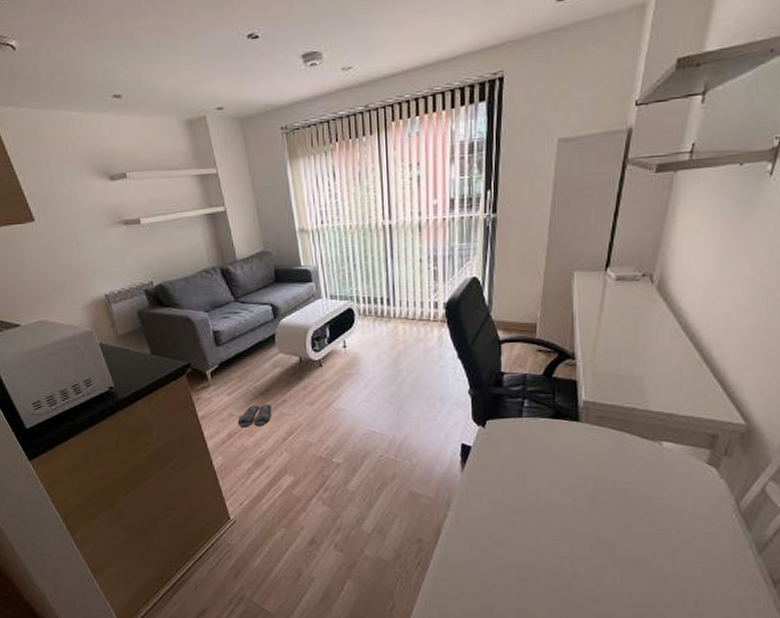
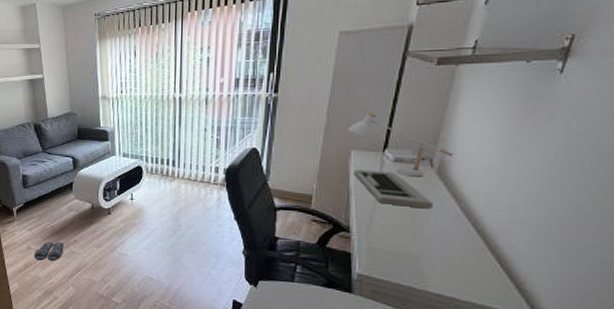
desk lamp: none [570,229,674,295] -> present [348,113,455,177]
computer keyboard: none [578,291,654,328] -> present [354,169,433,209]

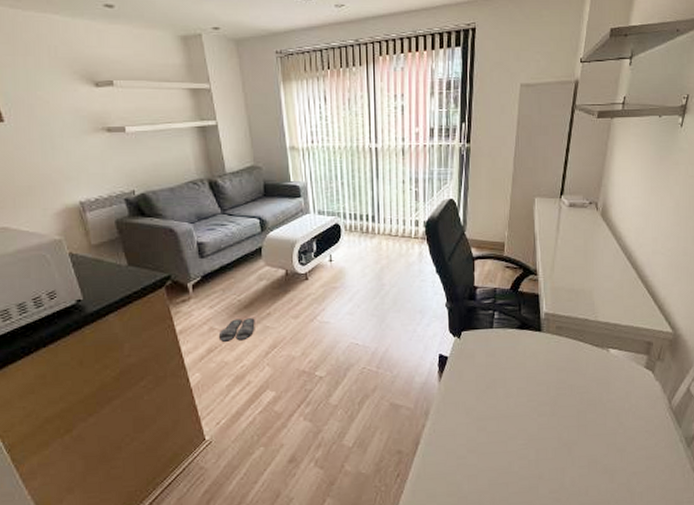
desk lamp: present [348,113,455,177] -> none [531,162,613,220]
computer keyboard: present [354,169,433,209] -> none [538,215,600,248]

